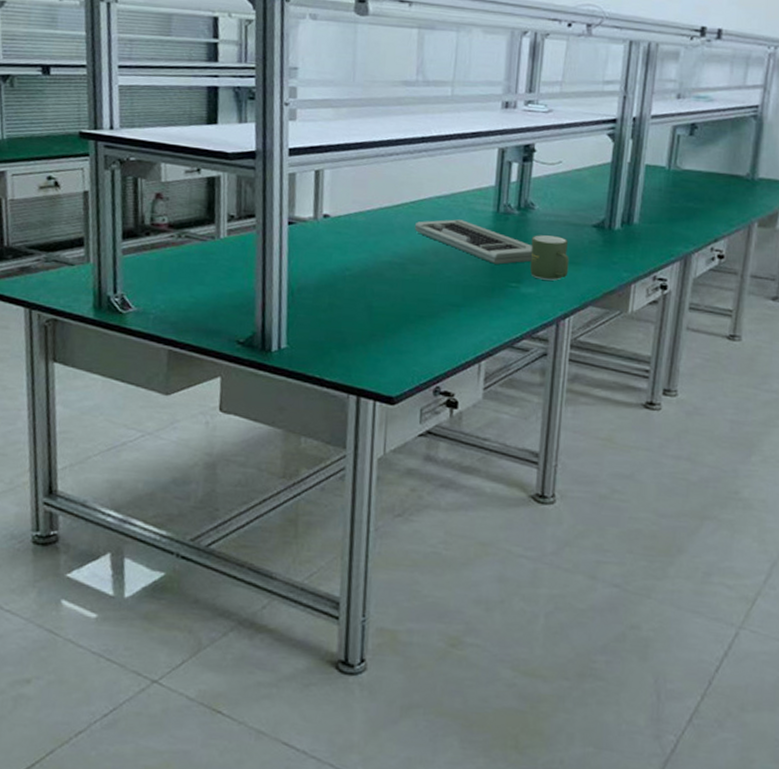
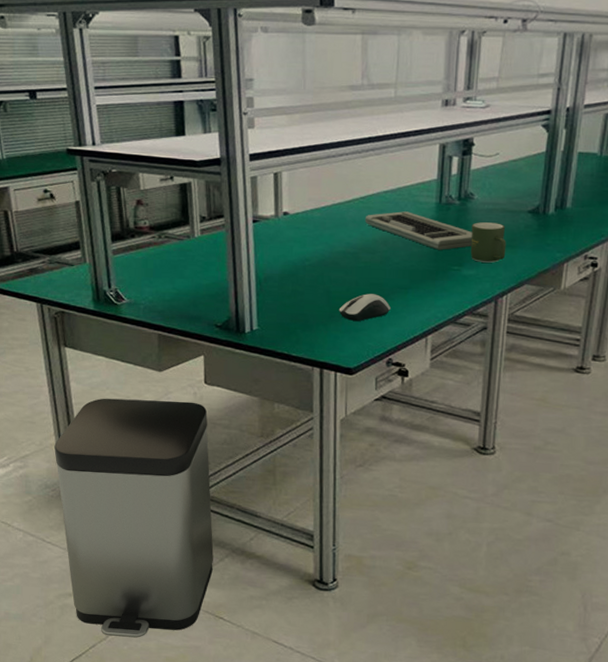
pedal bin: none [27,426,221,740] -> present [54,398,214,638]
computer mouse: none [381,310,440,342] -> present [338,294,391,321]

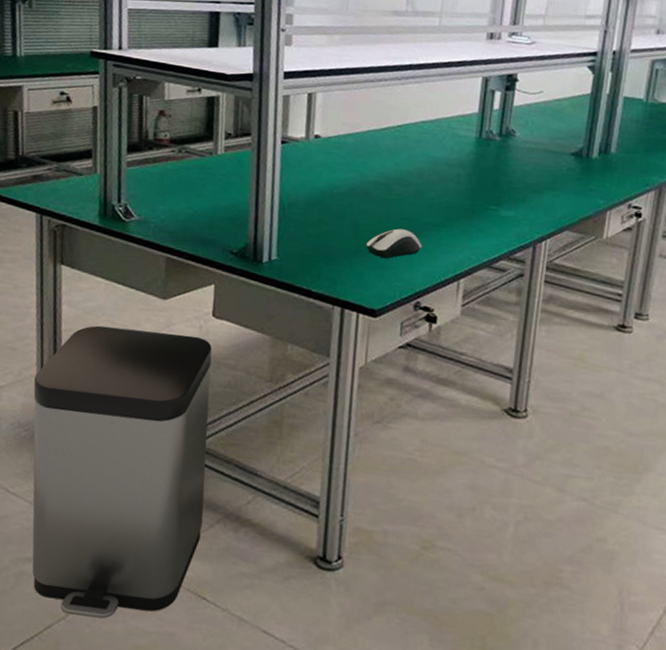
computer keyboard: present [364,211,472,250] -> none [400,143,512,188]
mug: present [470,222,506,263] -> none [509,161,548,205]

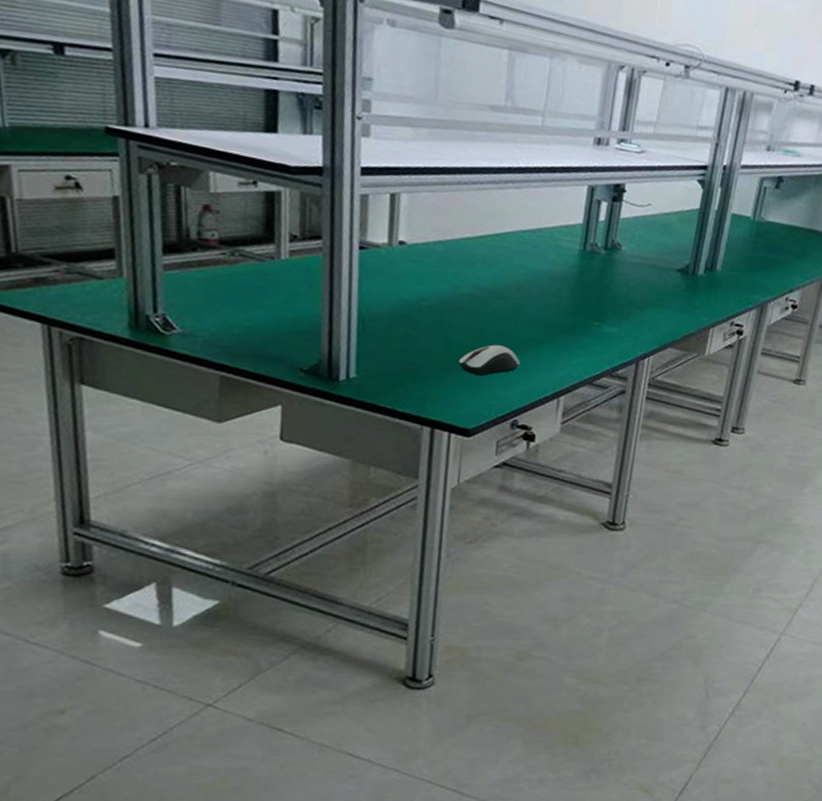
pedal bin: present [32,325,212,619] -> none [52,453,281,762]

